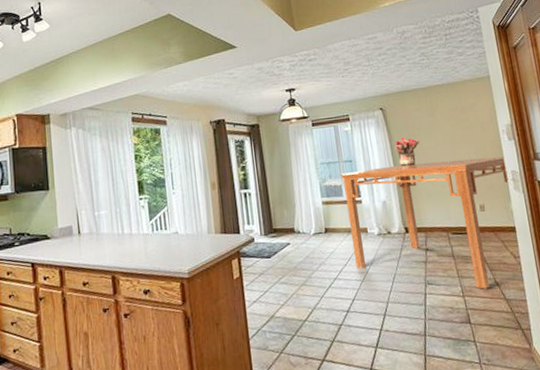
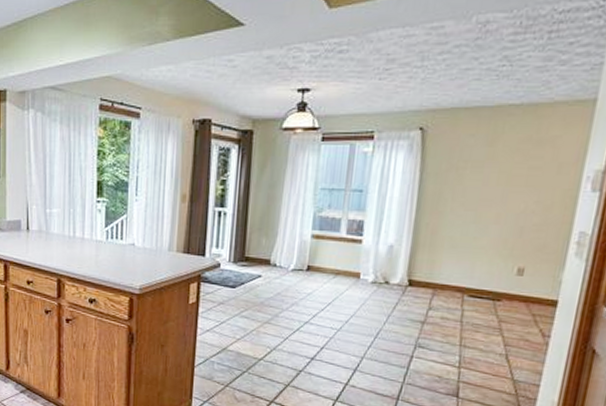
dining table: present [340,157,510,289] -> none [335,203,576,365]
bouquet: present [394,137,420,167] -> none [424,169,462,207]

